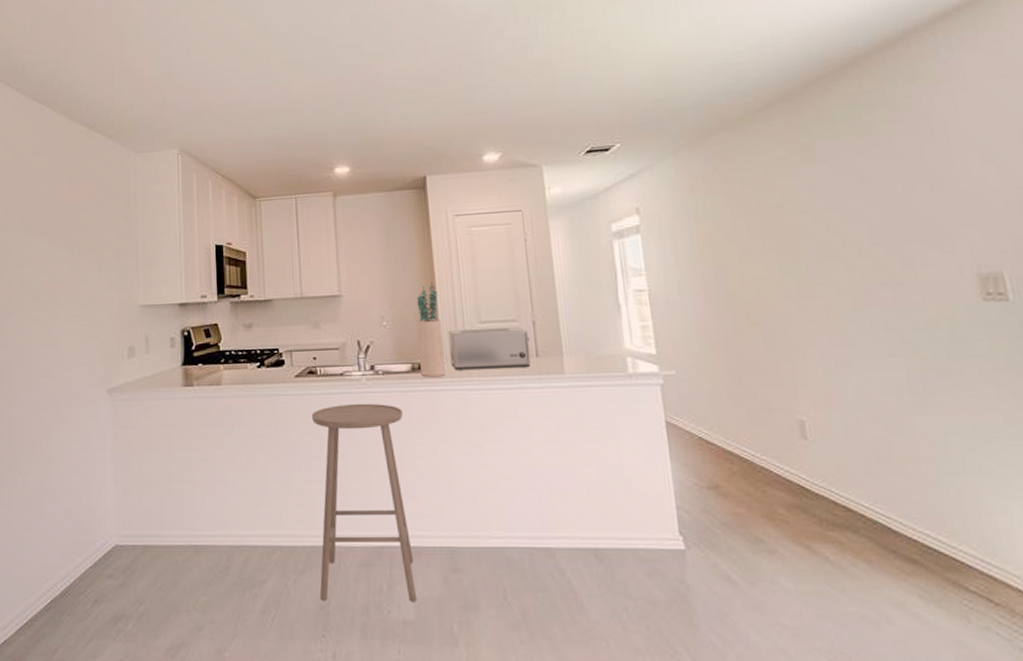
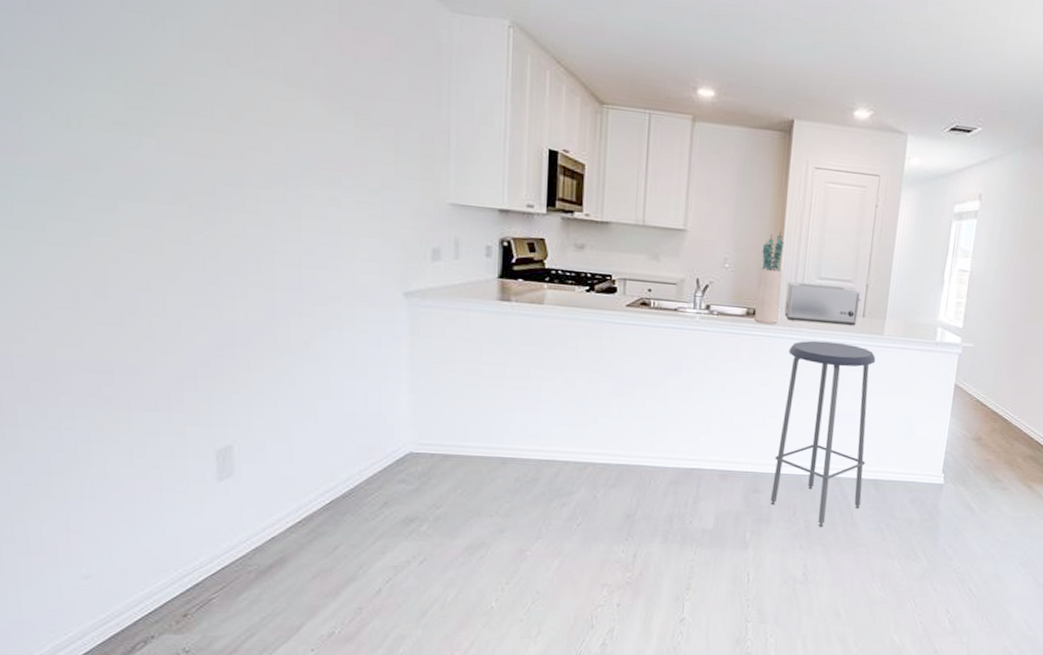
stool: present [311,403,417,601] -> none [627,338,731,514]
bar stool: none [462,388,584,614] -> present [771,340,876,527]

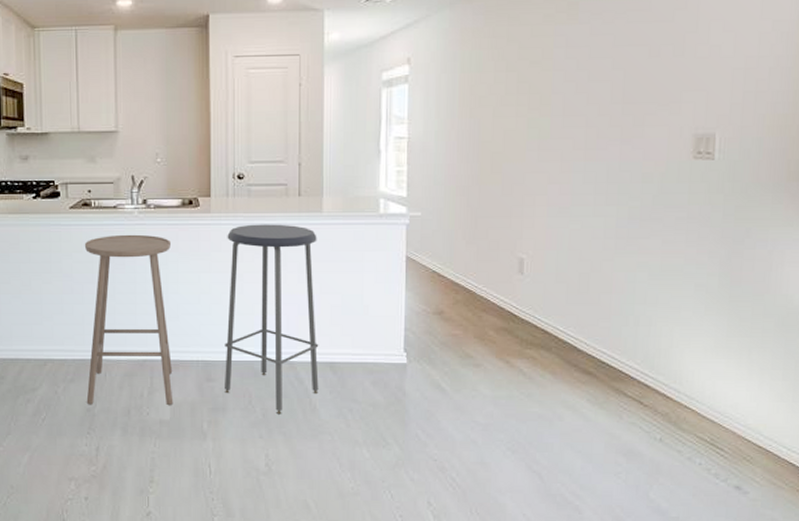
stool: none [627,338,731,514] -> present [84,234,173,405]
vase: present [754,231,784,325] -> none [190,122,213,212]
toaster: present [784,282,861,326] -> none [219,167,294,207]

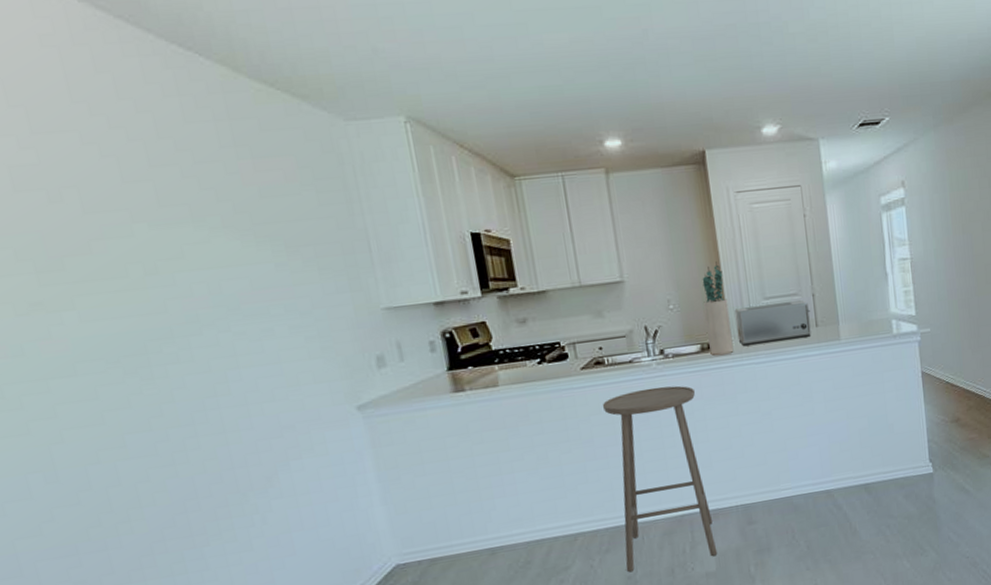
vase: none [190,122,213,212] -> present [702,262,734,357]
toaster: none [219,167,294,207] -> present [734,299,811,347]
bar stool: present [225,224,319,415] -> none [751,356,857,544]

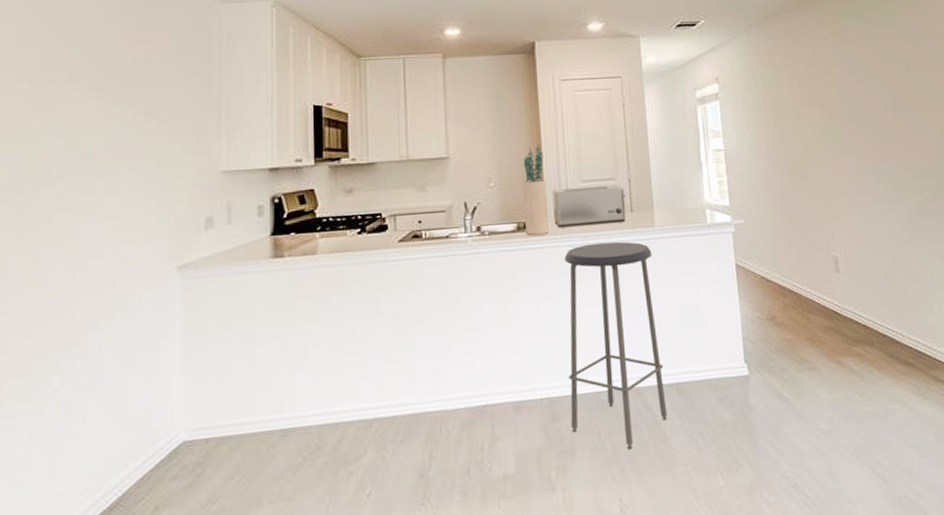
stool: present [602,385,718,573] -> none [414,264,518,469]
bar stool: none [751,356,857,544] -> present [564,241,668,450]

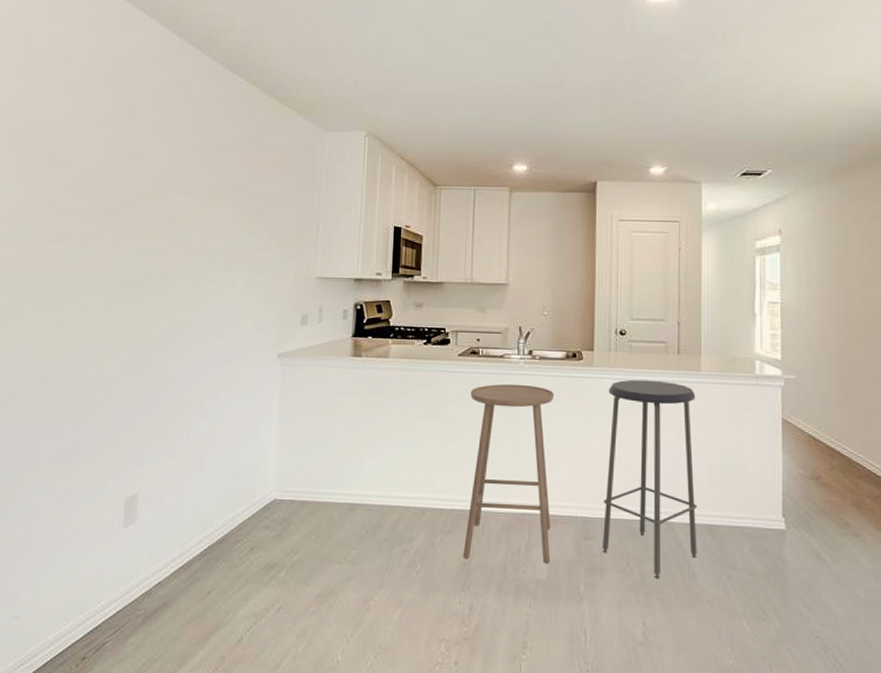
stool: none [414,264,518,469] -> present [462,383,554,563]
vase: present [523,143,549,236] -> none [574,279,597,366]
toaster: present [552,184,626,228] -> none [601,324,674,364]

